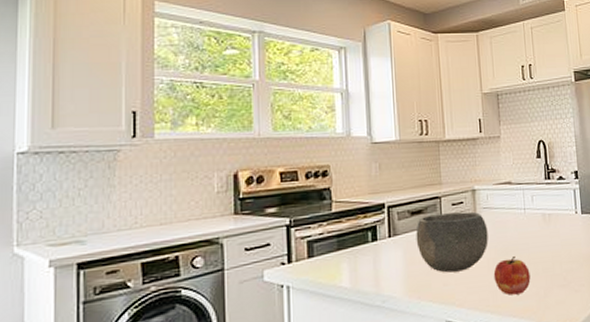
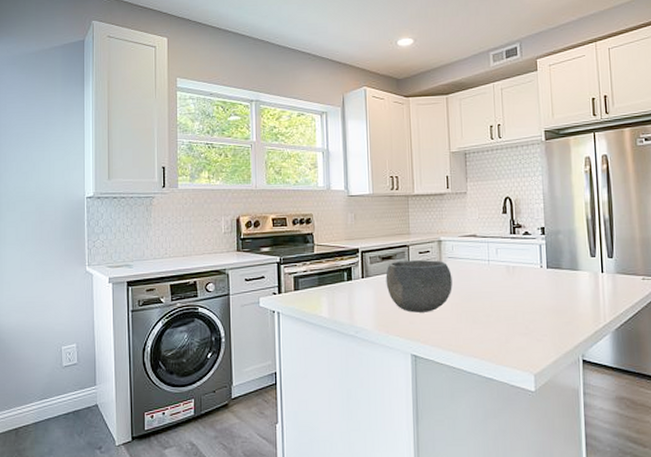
apple: present [493,257,531,295] -> none [456,303,492,338]

